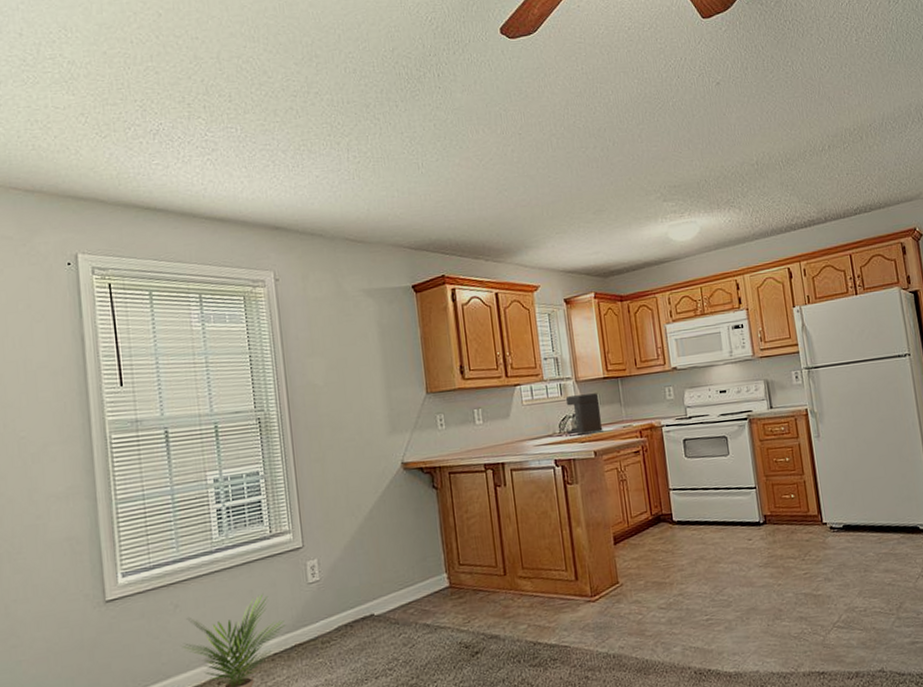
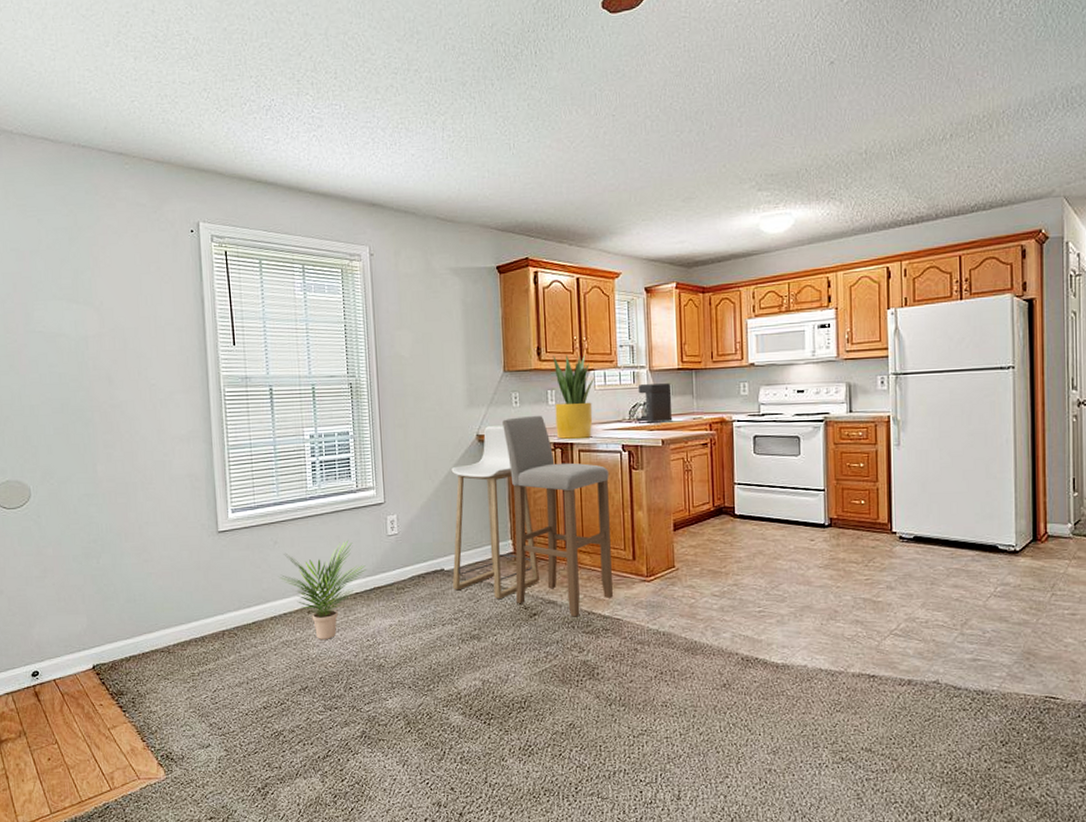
bar stool: none [376,450,479,641] -> present [451,426,539,600]
bar stool: none [428,436,558,651] -> present [502,415,613,617]
planter: none [476,370,524,460] -> present [553,355,595,440]

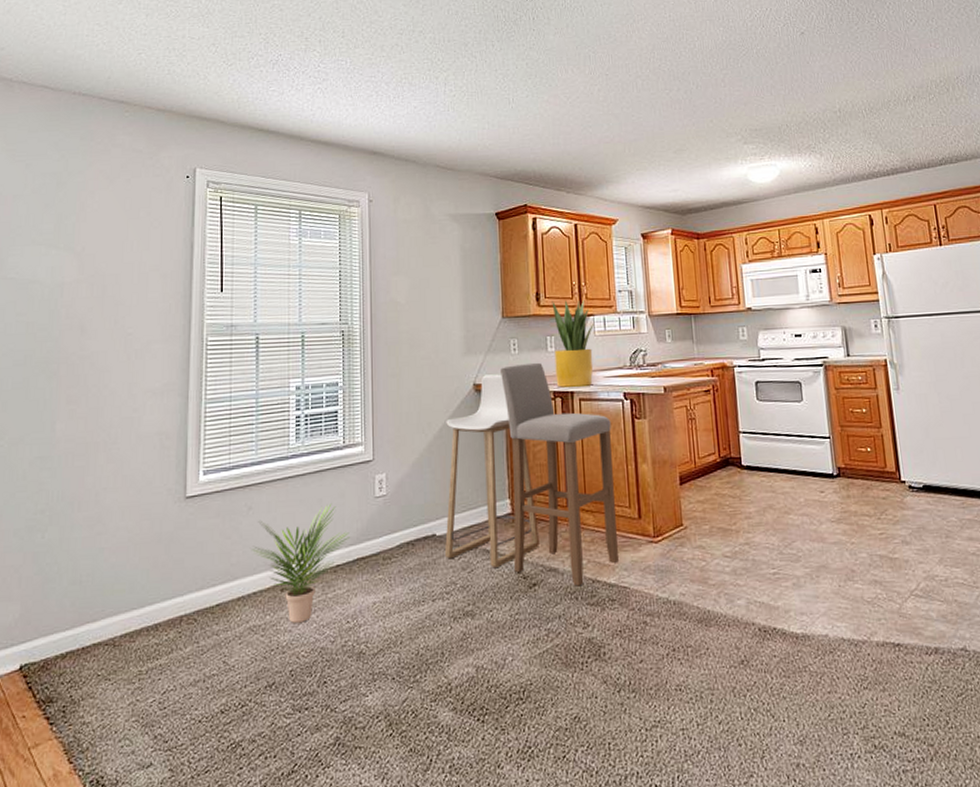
coffee maker: present [636,383,673,423] -> none [637,328,674,370]

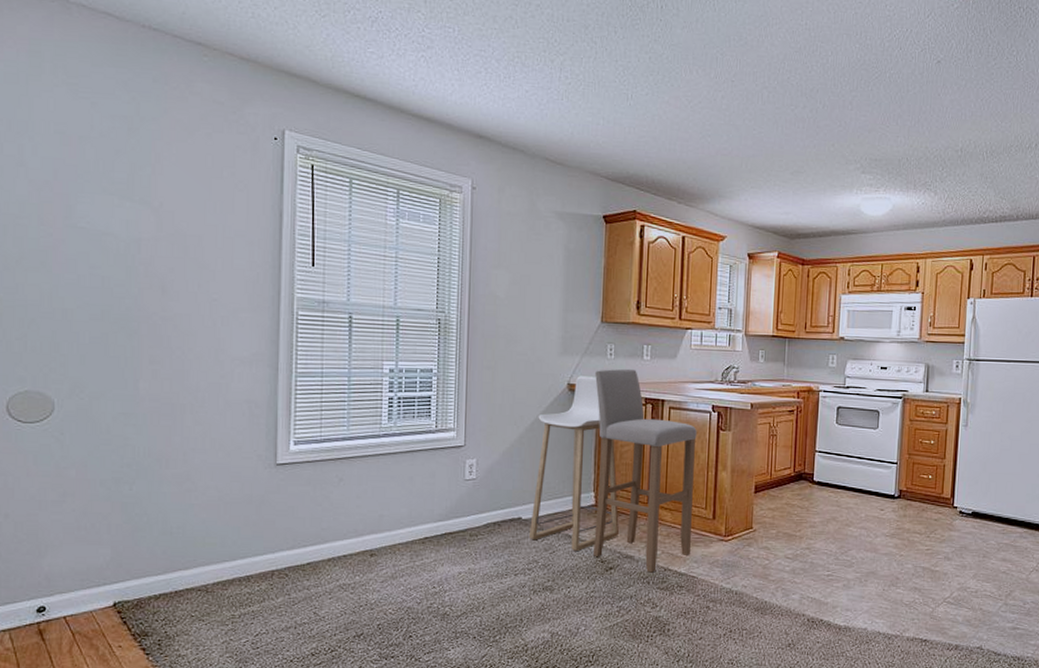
potted plant: present [251,503,351,623] -> none [341,482,440,584]
planter: present [552,300,595,388] -> none [648,311,692,397]

